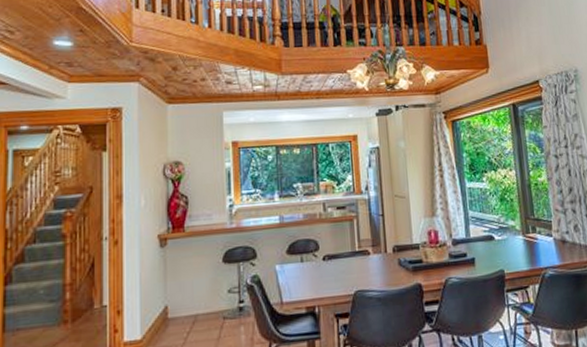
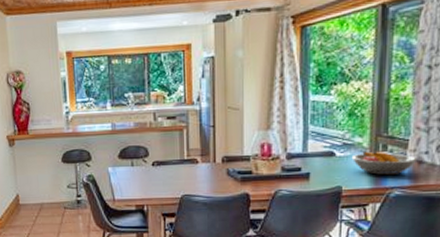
fruit bowl: none [509,233,561,256] -> present [352,151,416,175]

